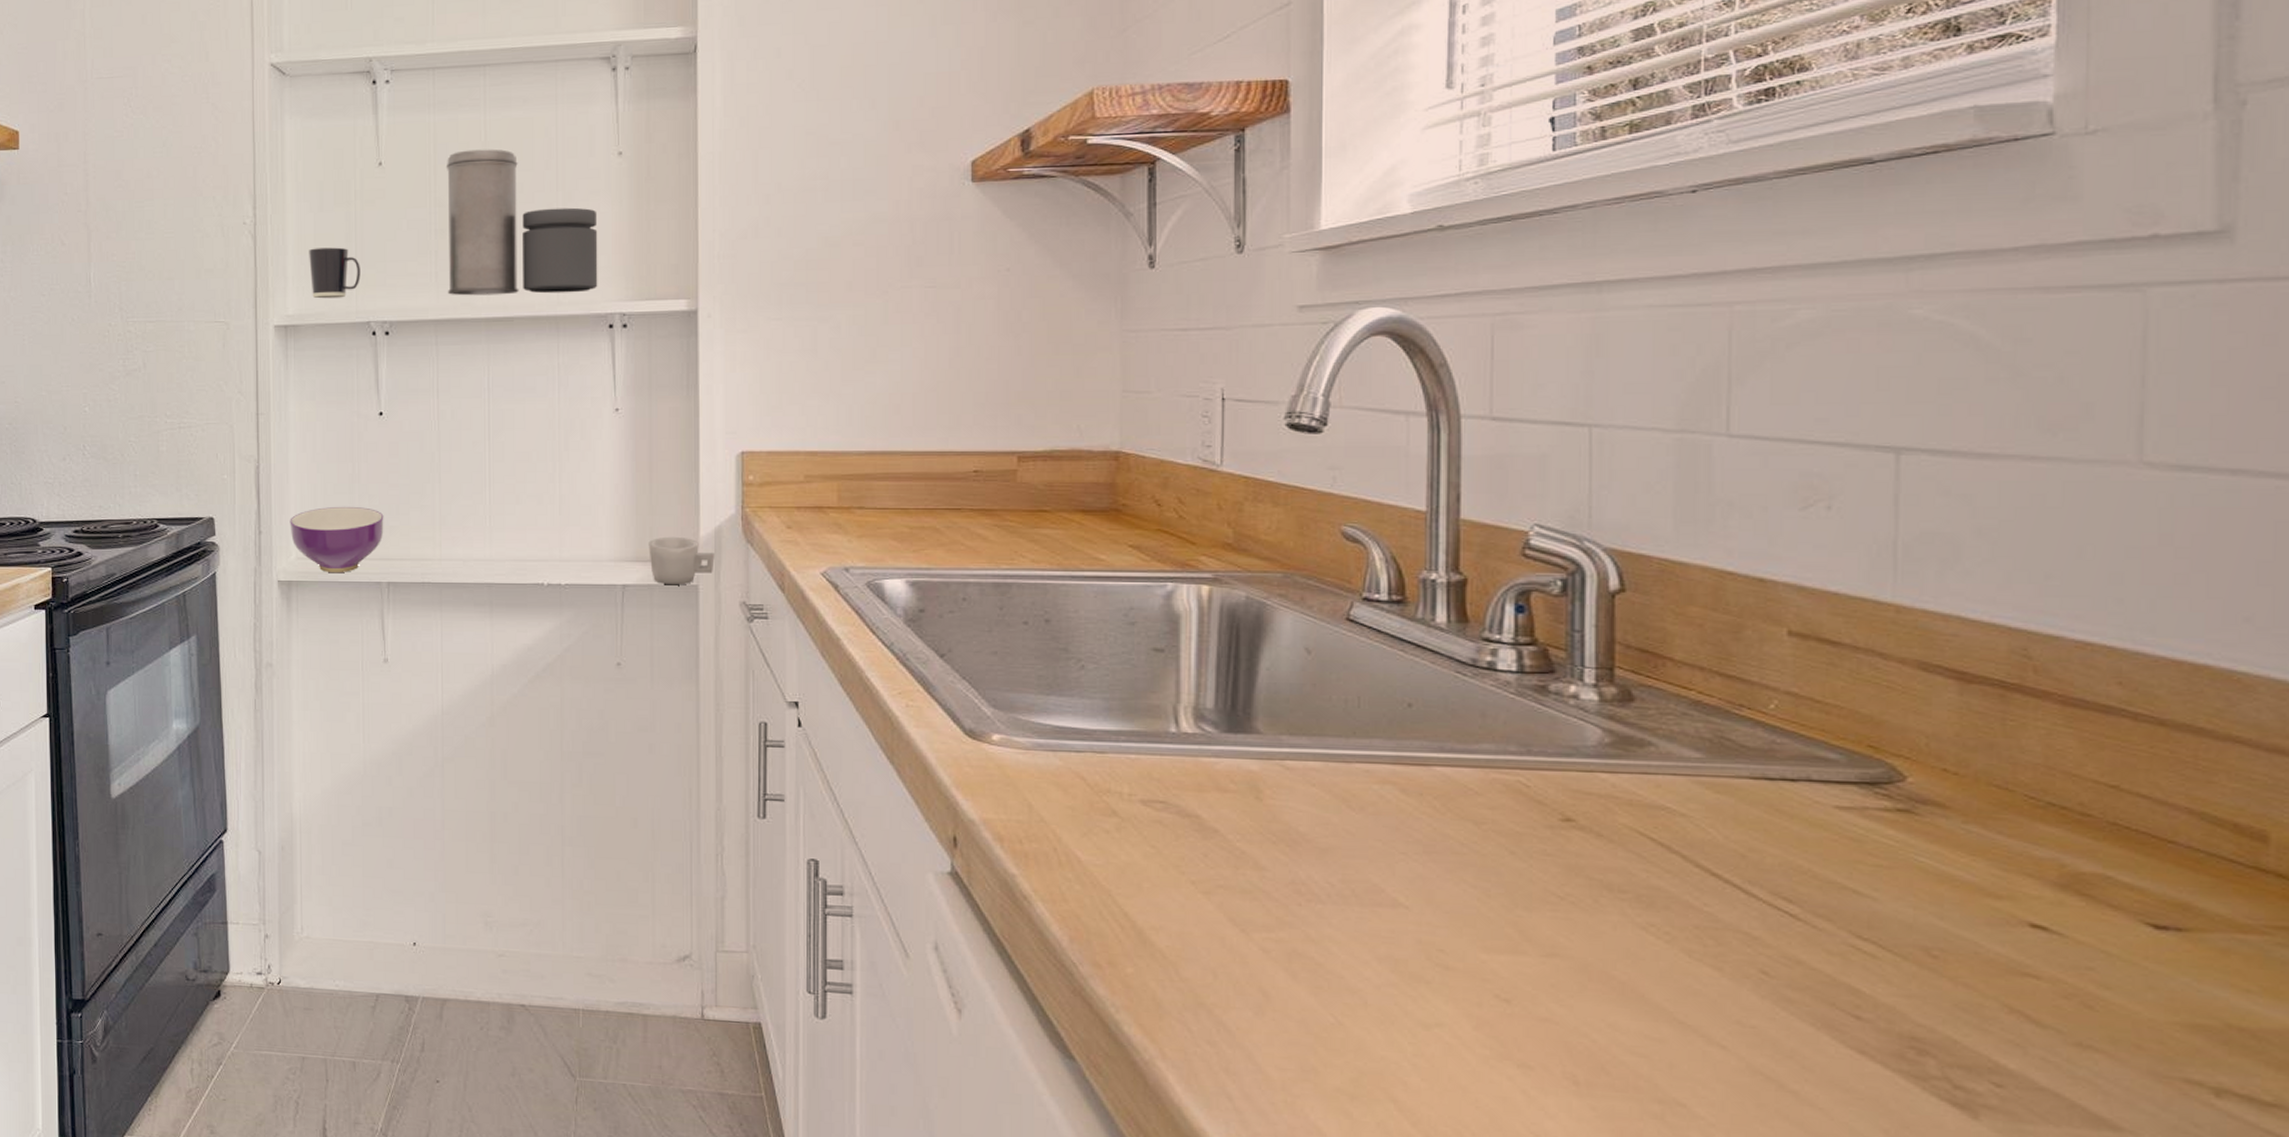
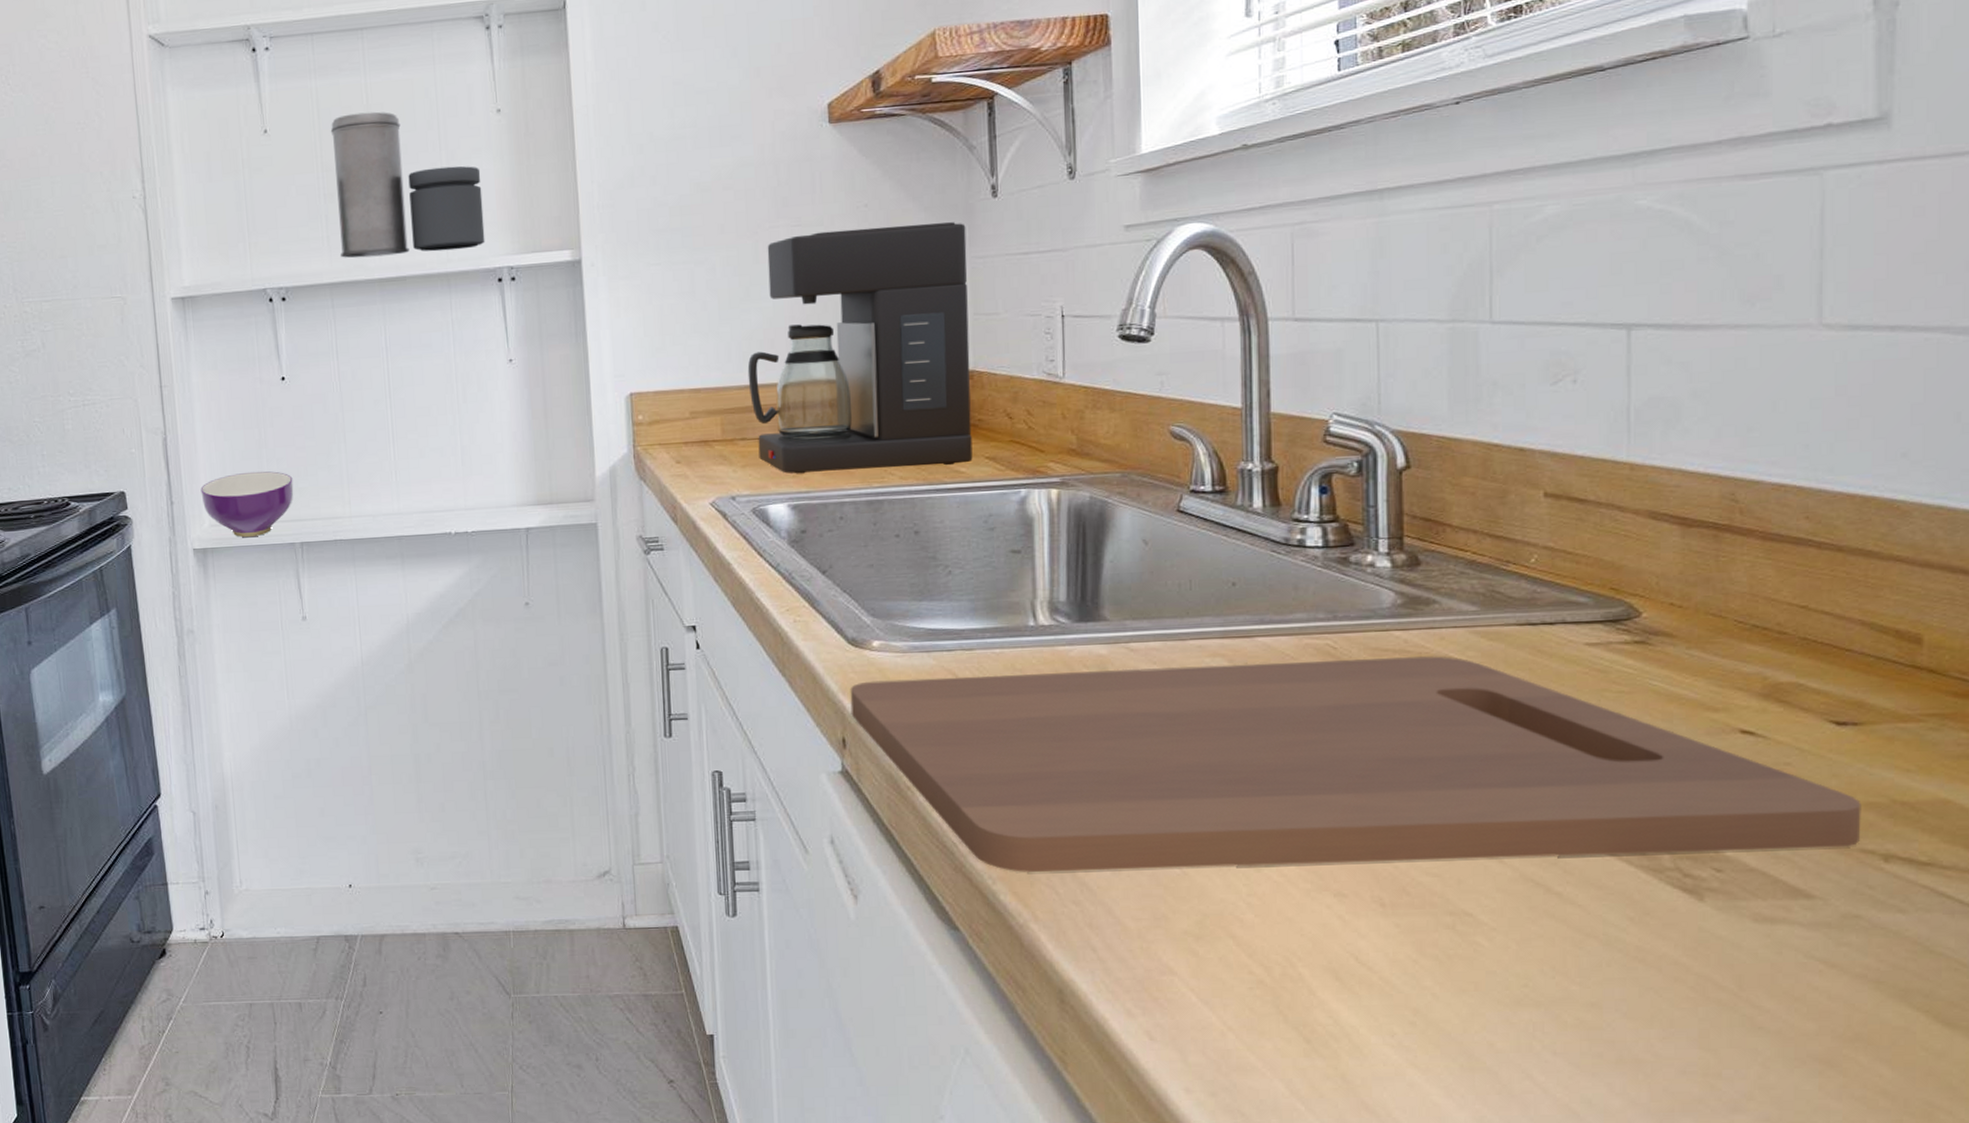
mug: present [309,247,360,299] -> none [200,216,254,269]
cup: present [648,536,715,585] -> none [548,478,611,525]
coffee maker: none [869,292,1118,552] -> present [747,222,973,474]
cutting board: none [964,777,2186,1075] -> present [850,656,1861,873]

